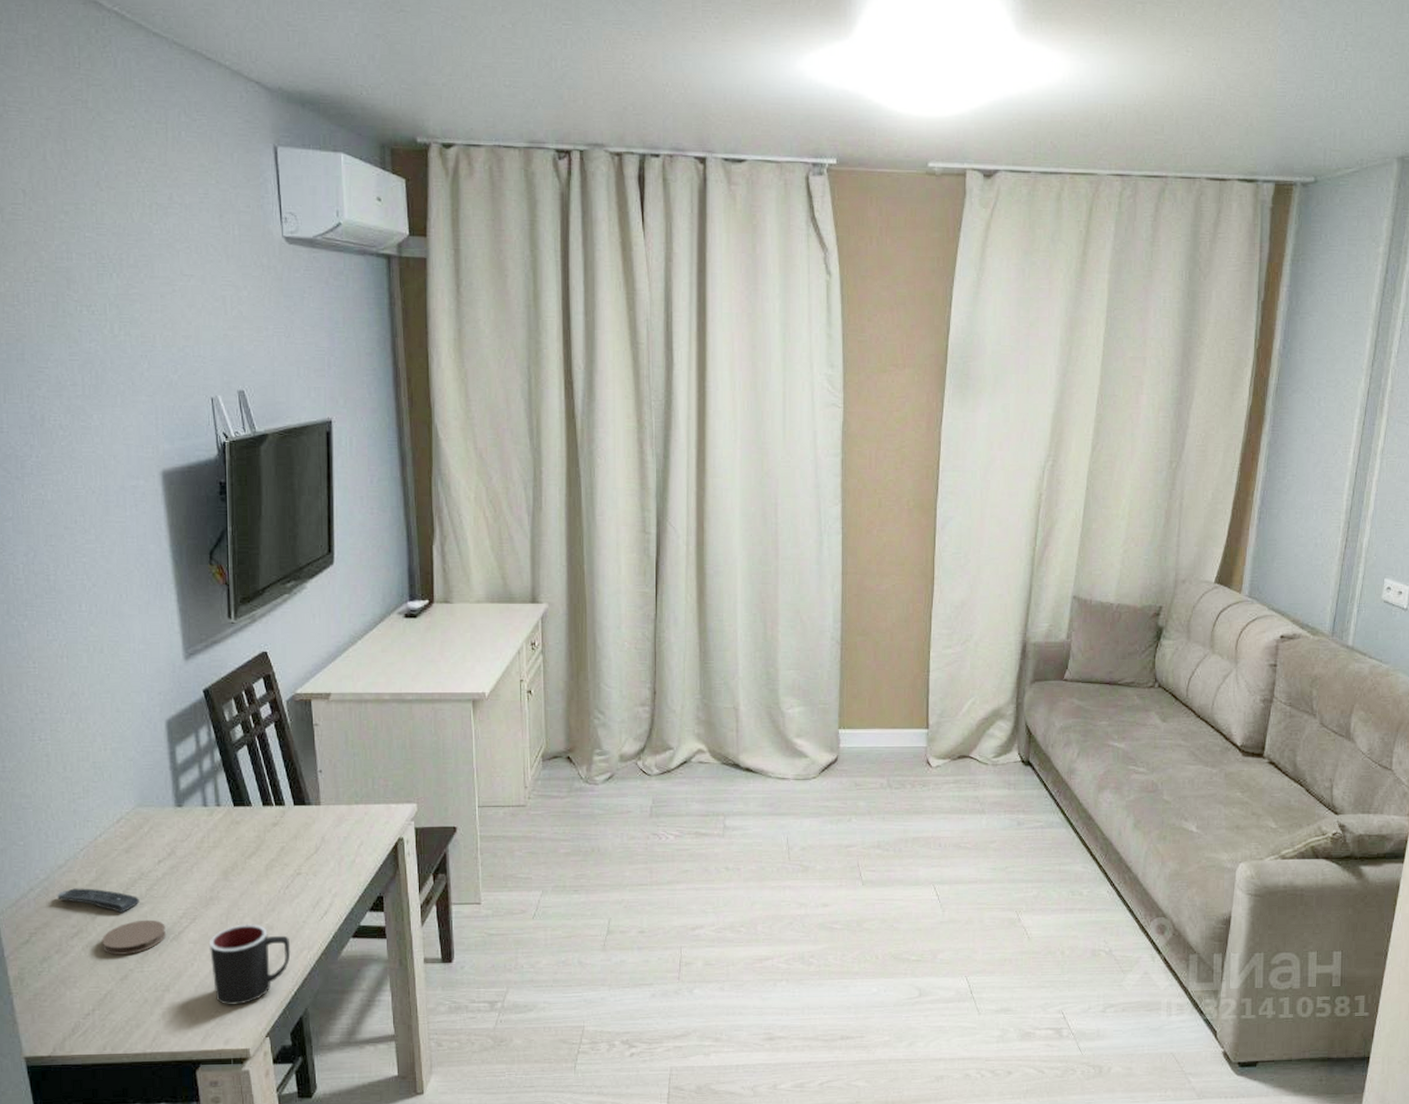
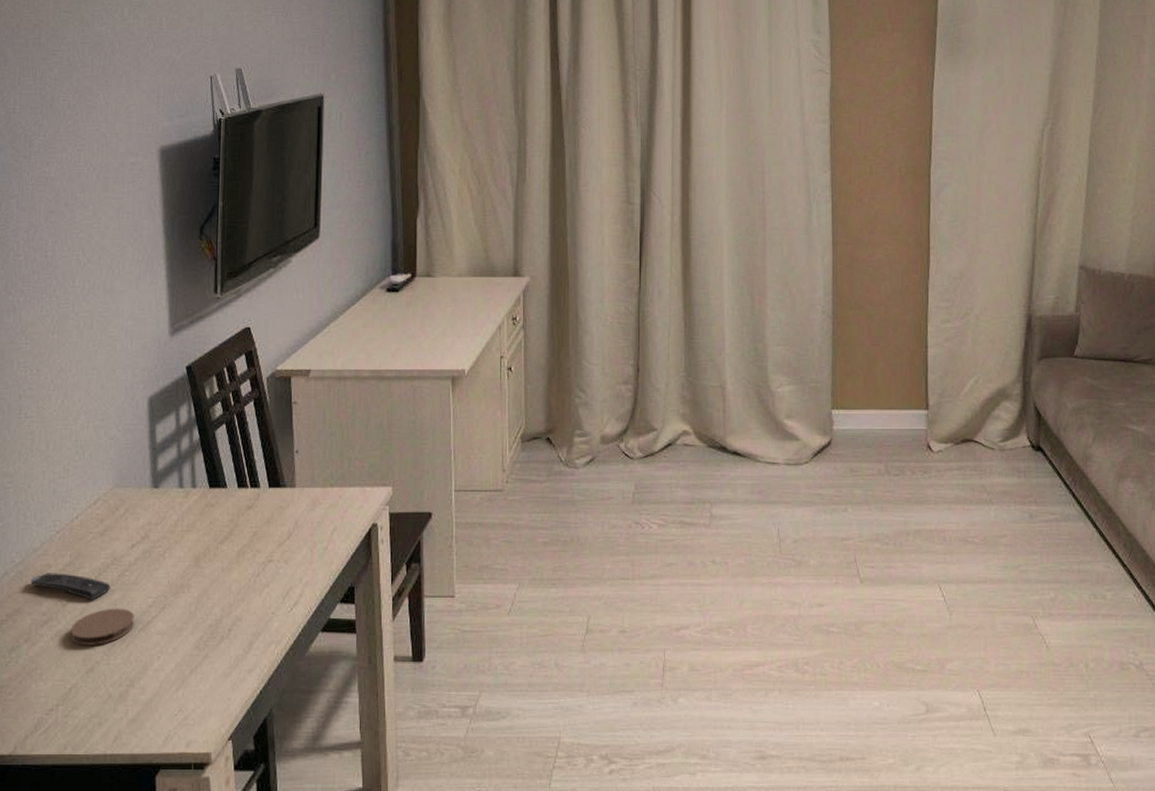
mug: present [210,924,291,1006] -> none [177,614,258,705]

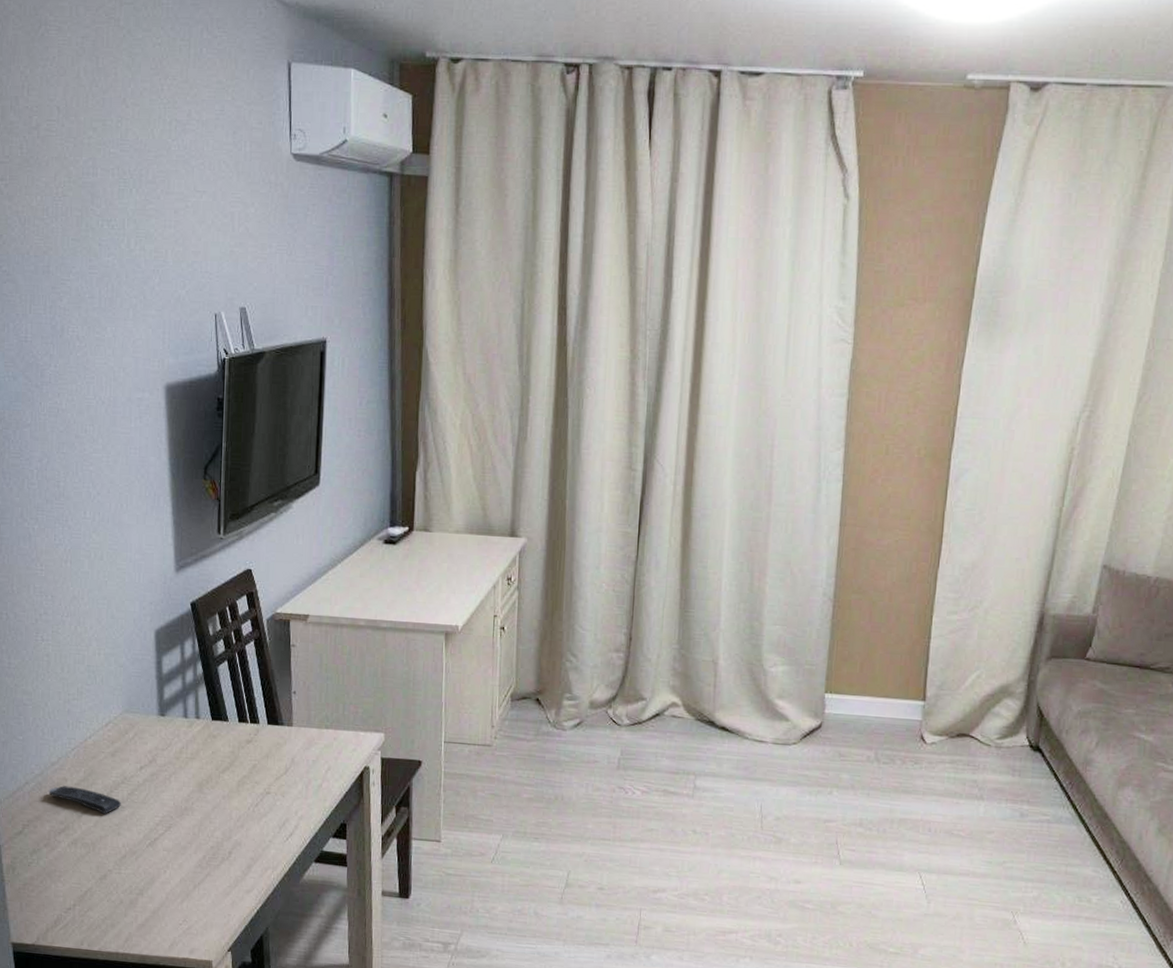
coaster: present [70,608,135,645] -> none [85,823,144,856]

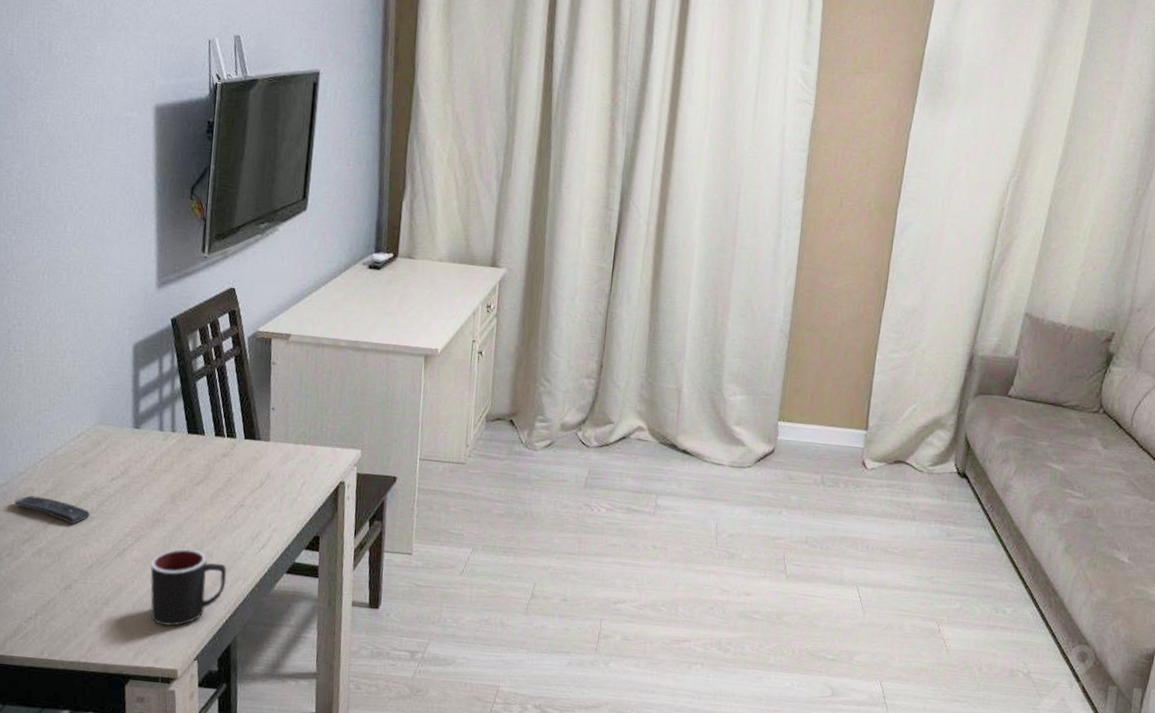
mug: none [181,837,256,917] -> present [150,548,227,626]

